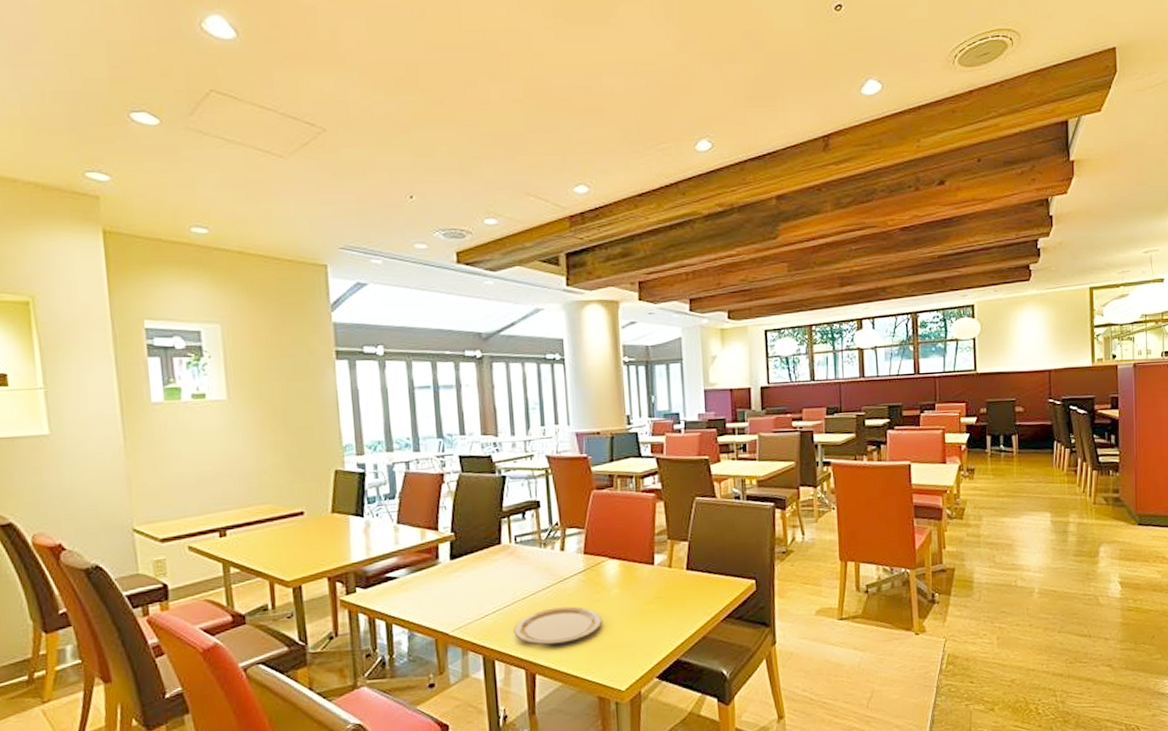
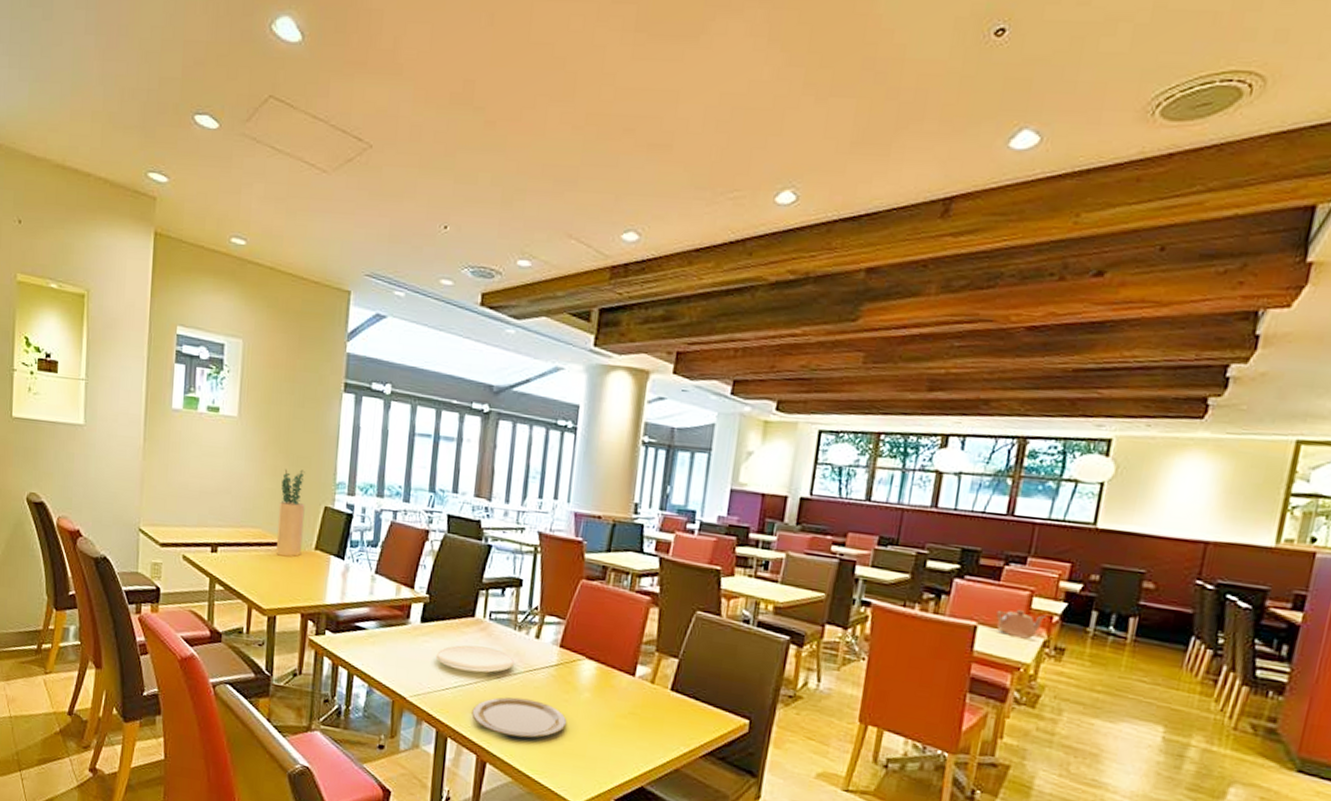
vase: none [285,439,318,527] -> present [276,469,305,558]
plate: none [470,568,547,596] -> present [435,645,516,673]
teapot: none [922,445,956,468] -> present [996,609,1046,639]

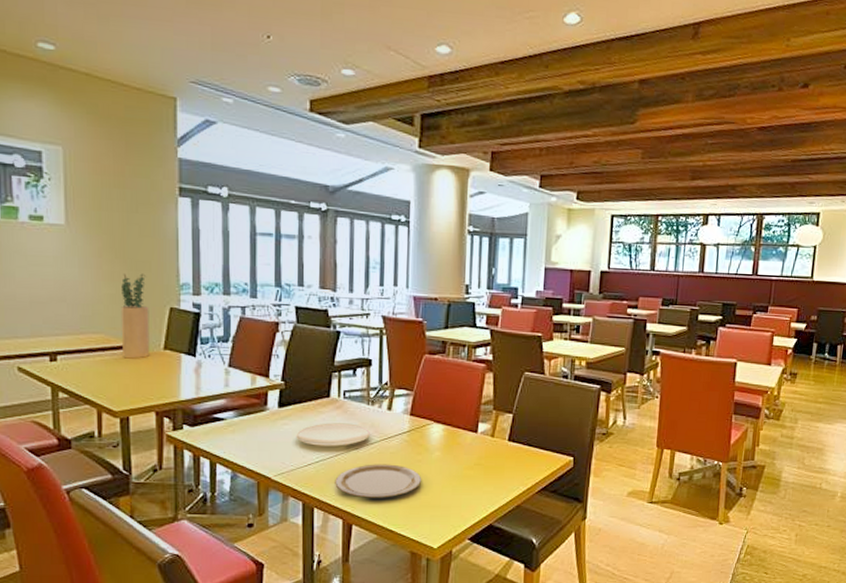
teapot: present [996,609,1046,639] -> none [749,346,783,369]

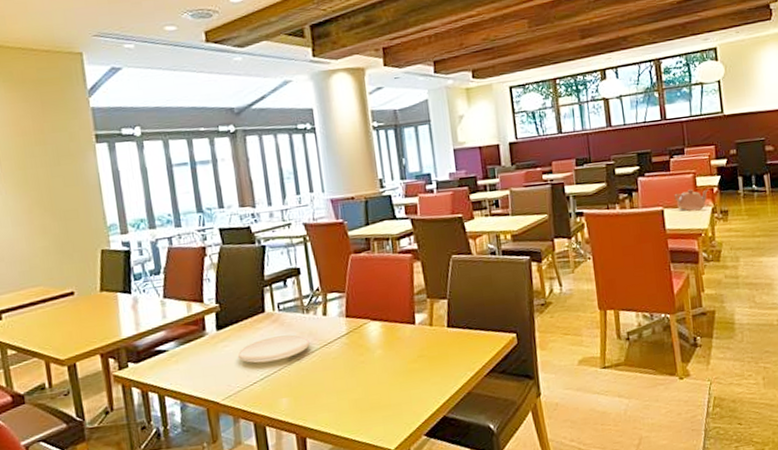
vase: present [120,273,150,359] -> none [53,221,88,307]
plate: present [335,464,422,498] -> none [282,369,368,409]
teapot: none [749,346,783,369] -> present [674,189,709,212]

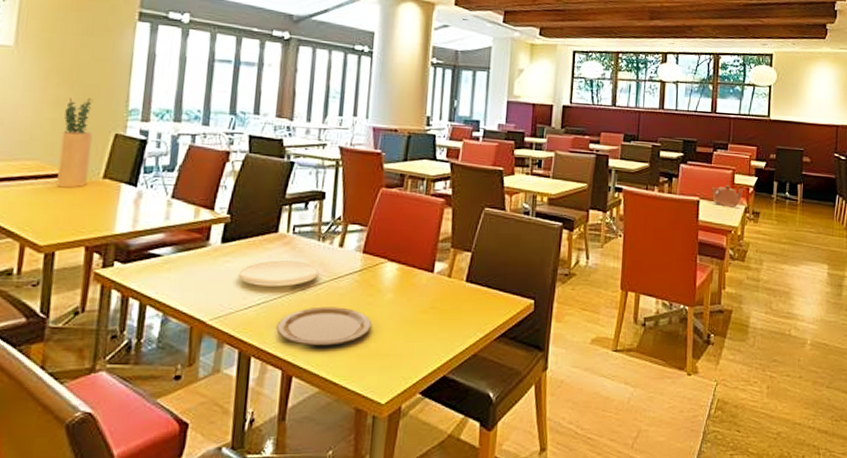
vase: none [53,221,88,307] -> present [56,98,93,189]
plate: none [282,369,368,409] -> present [276,306,372,346]

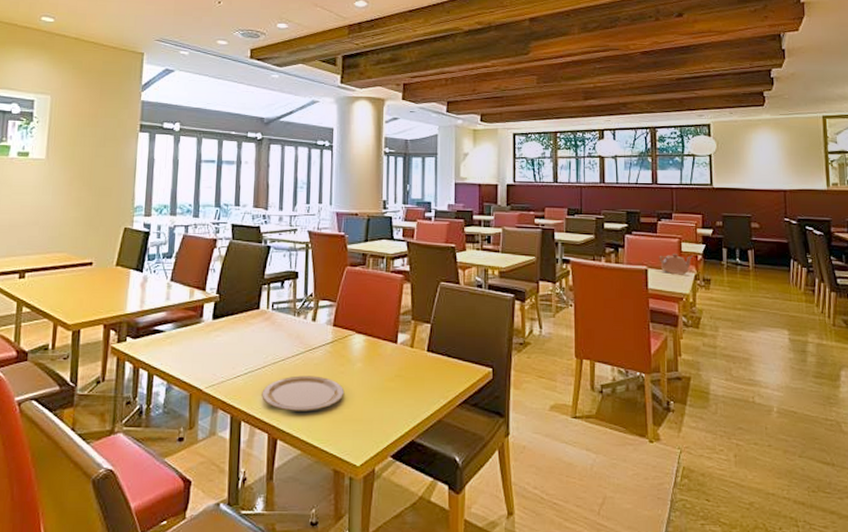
vase: present [56,98,93,189] -> none [80,198,107,275]
plate: present [237,260,320,287] -> none [227,334,297,358]

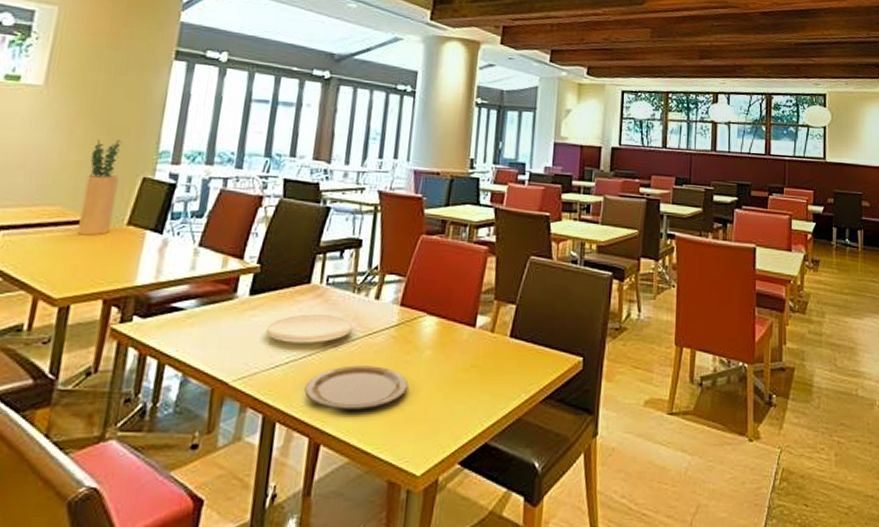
vase: none [80,198,107,275] -> present [77,139,122,236]
plate: none [227,334,297,358] -> present [265,314,354,344]
teapot: present [659,253,693,275] -> none [768,230,802,255]

